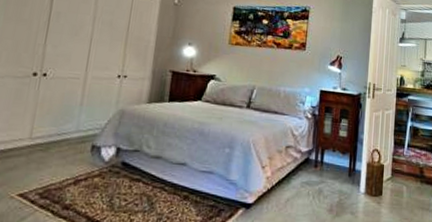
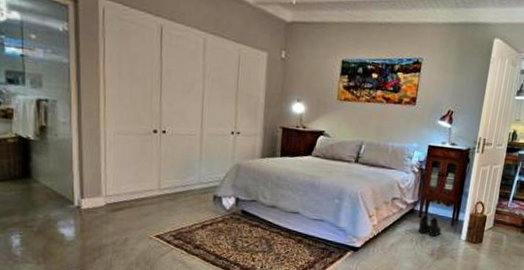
boots: none [315,165,340,189] -> present [418,215,442,236]

